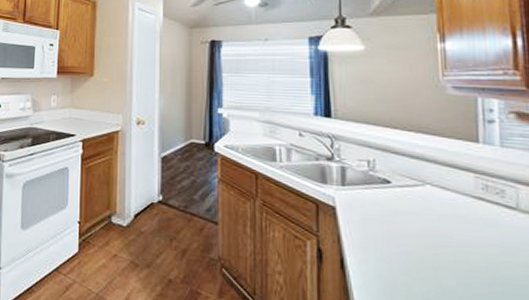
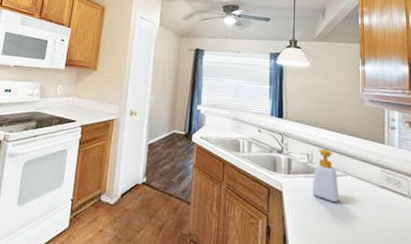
soap bottle: none [376,152,415,218] -> present [312,148,339,202]

